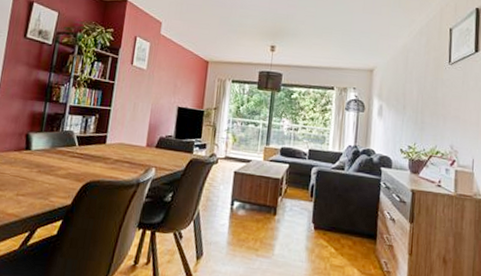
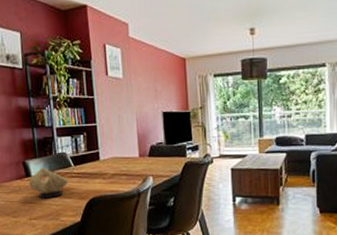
decorative bowl: none [25,142,69,176] -> present [28,167,69,199]

